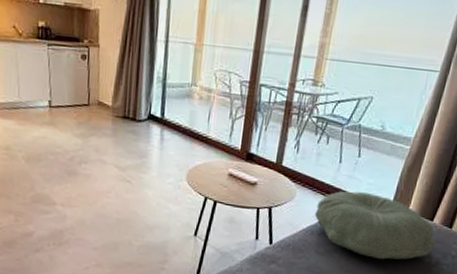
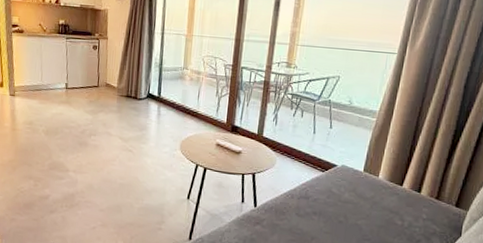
pillow: present [314,191,436,260] -> none [293,158,407,222]

